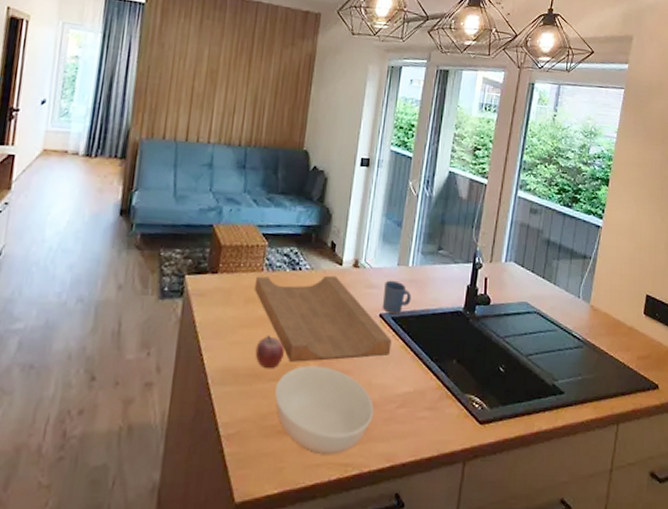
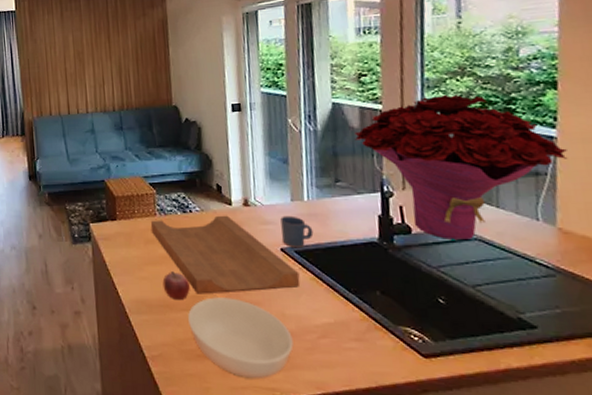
flower bouquet: none [460,178,606,312] -> present [354,94,568,239]

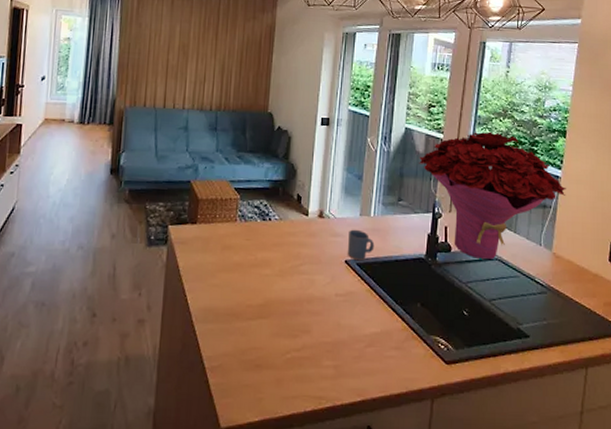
cutting board: present [150,215,300,294] -> none [229,225,358,303]
fruit: present [162,270,190,299] -> none [233,278,259,308]
bowl: present [187,297,294,380] -> none [251,306,344,388]

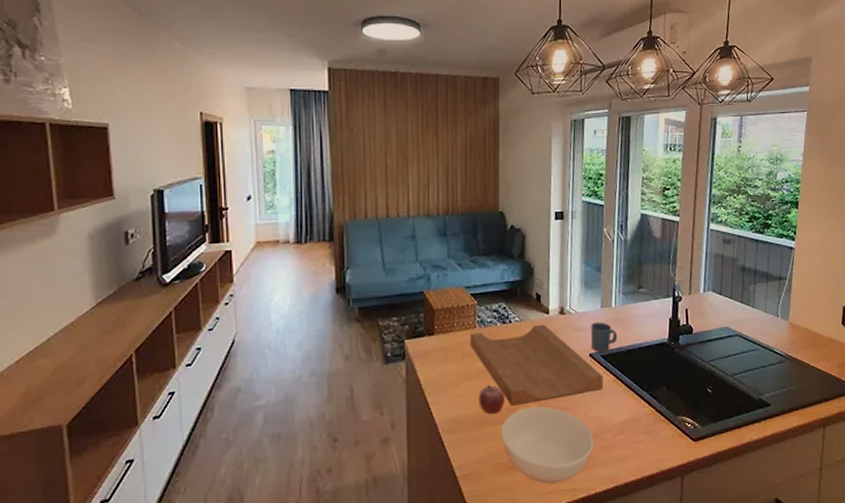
cutting board: none [229,225,358,303] -> present [469,324,604,406]
fruit: none [233,278,259,308] -> present [478,384,505,414]
bowl: none [251,306,344,388] -> present [500,406,594,484]
flower bouquet: present [418,131,566,259] -> none [655,209,800,337]

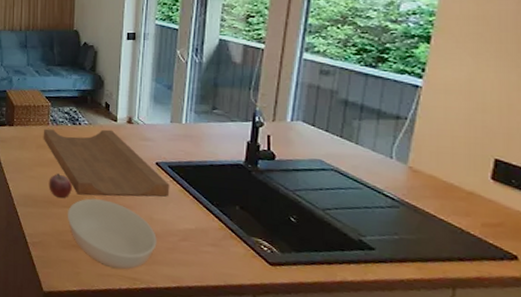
mug: present [591,322,618,352] -> none [159,135,187,163]

